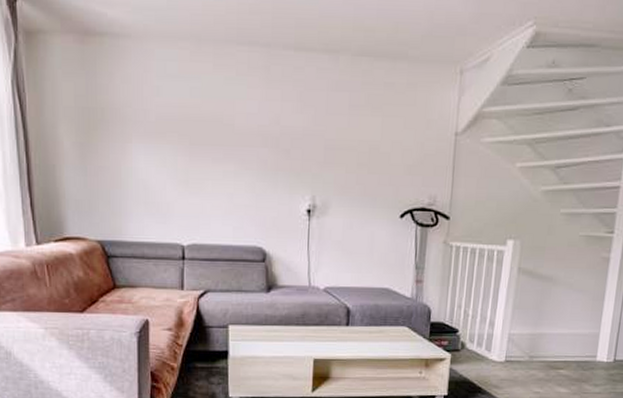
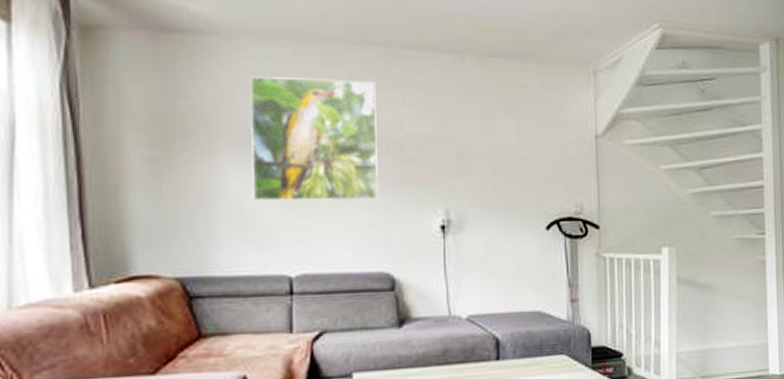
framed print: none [153,73,259,185] -> present [249,75,378,201]

